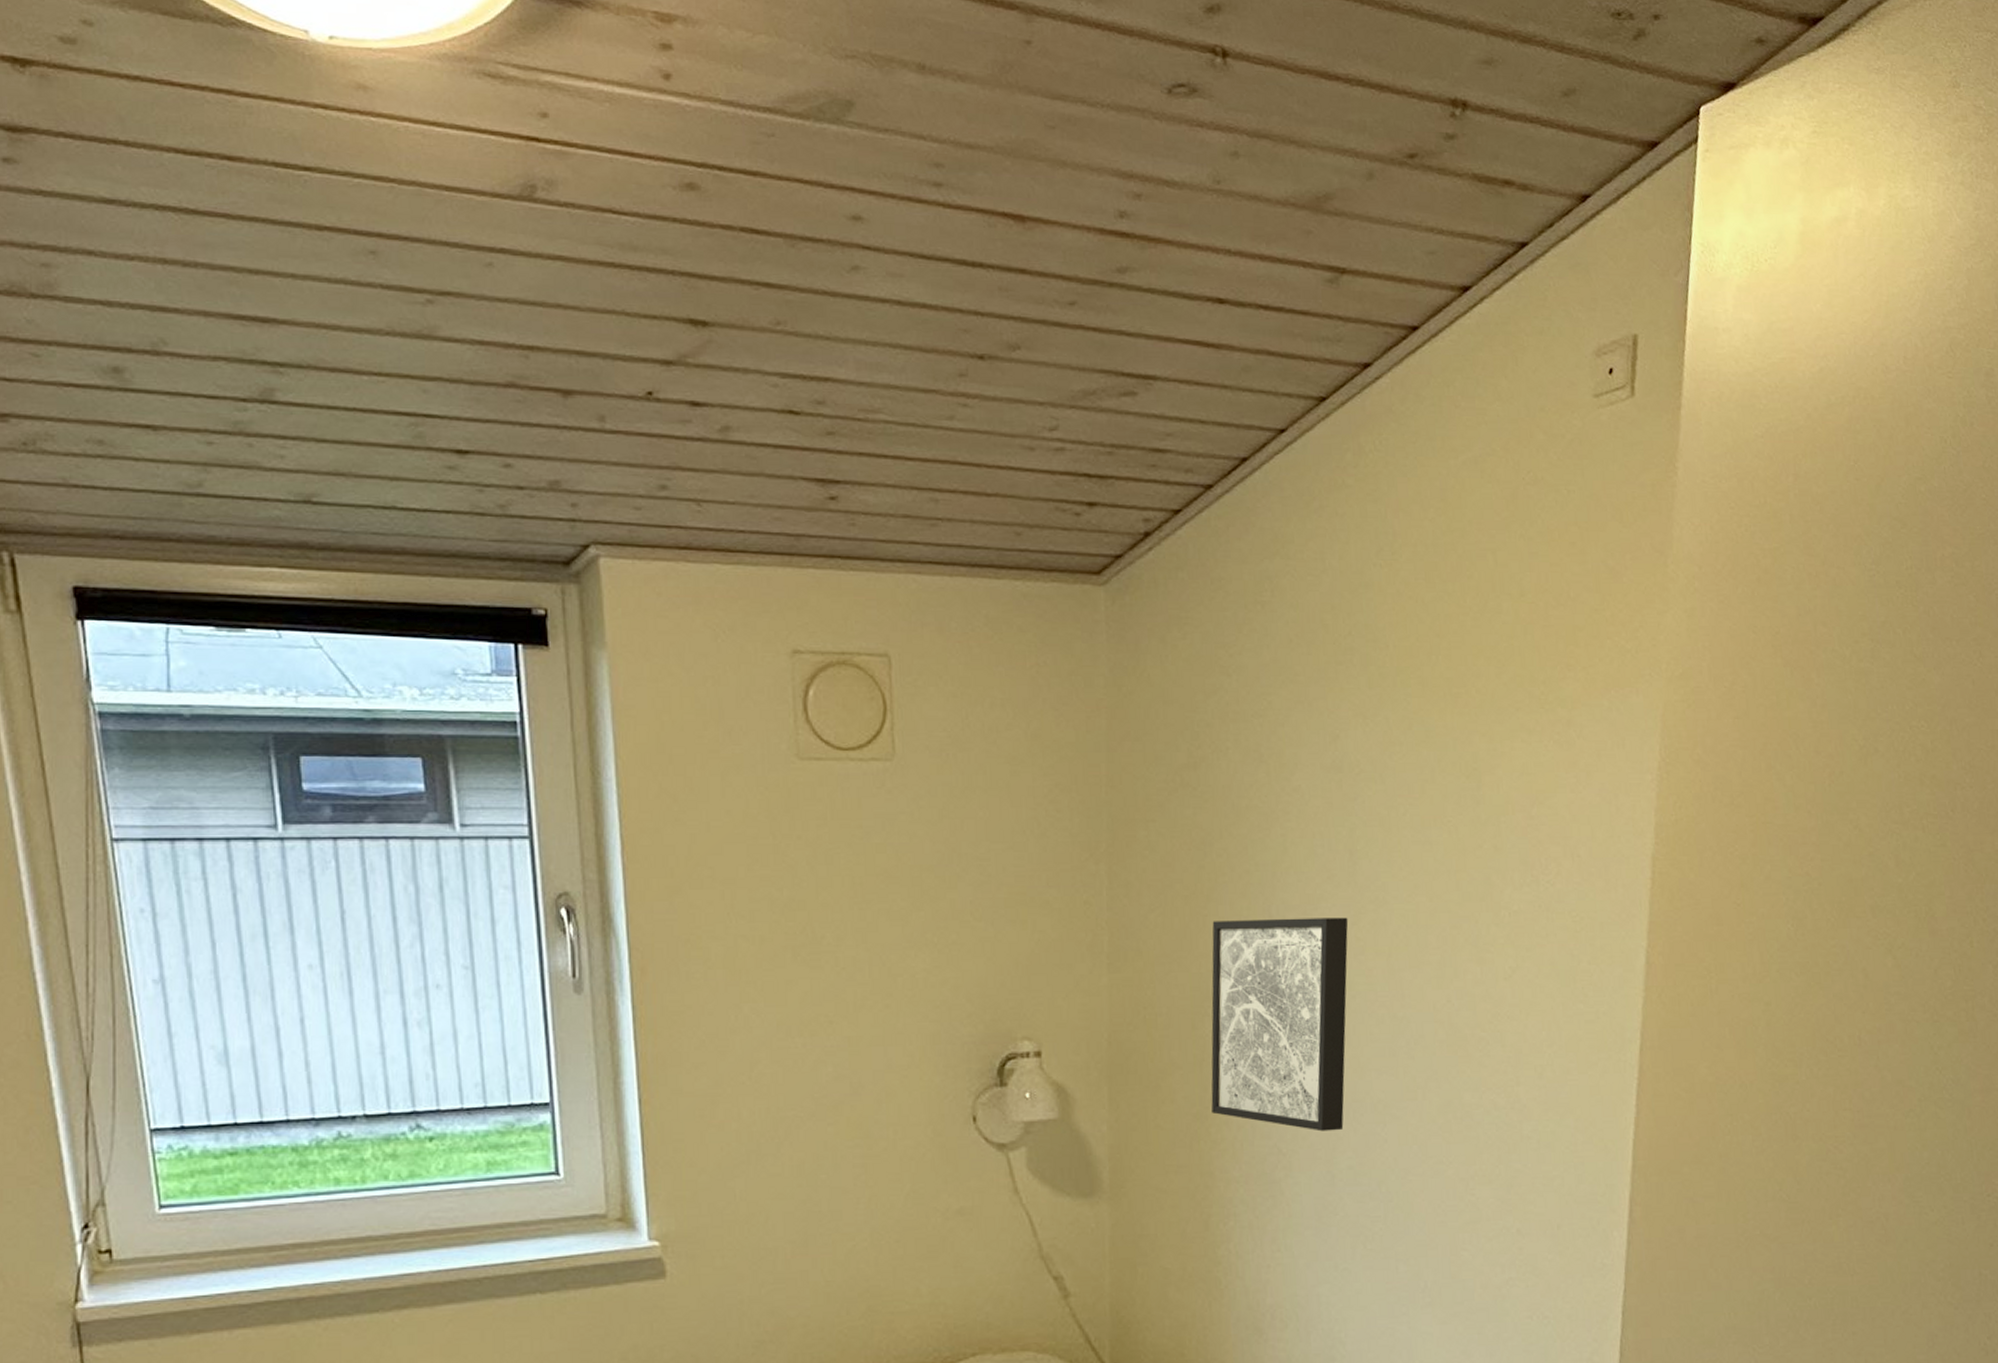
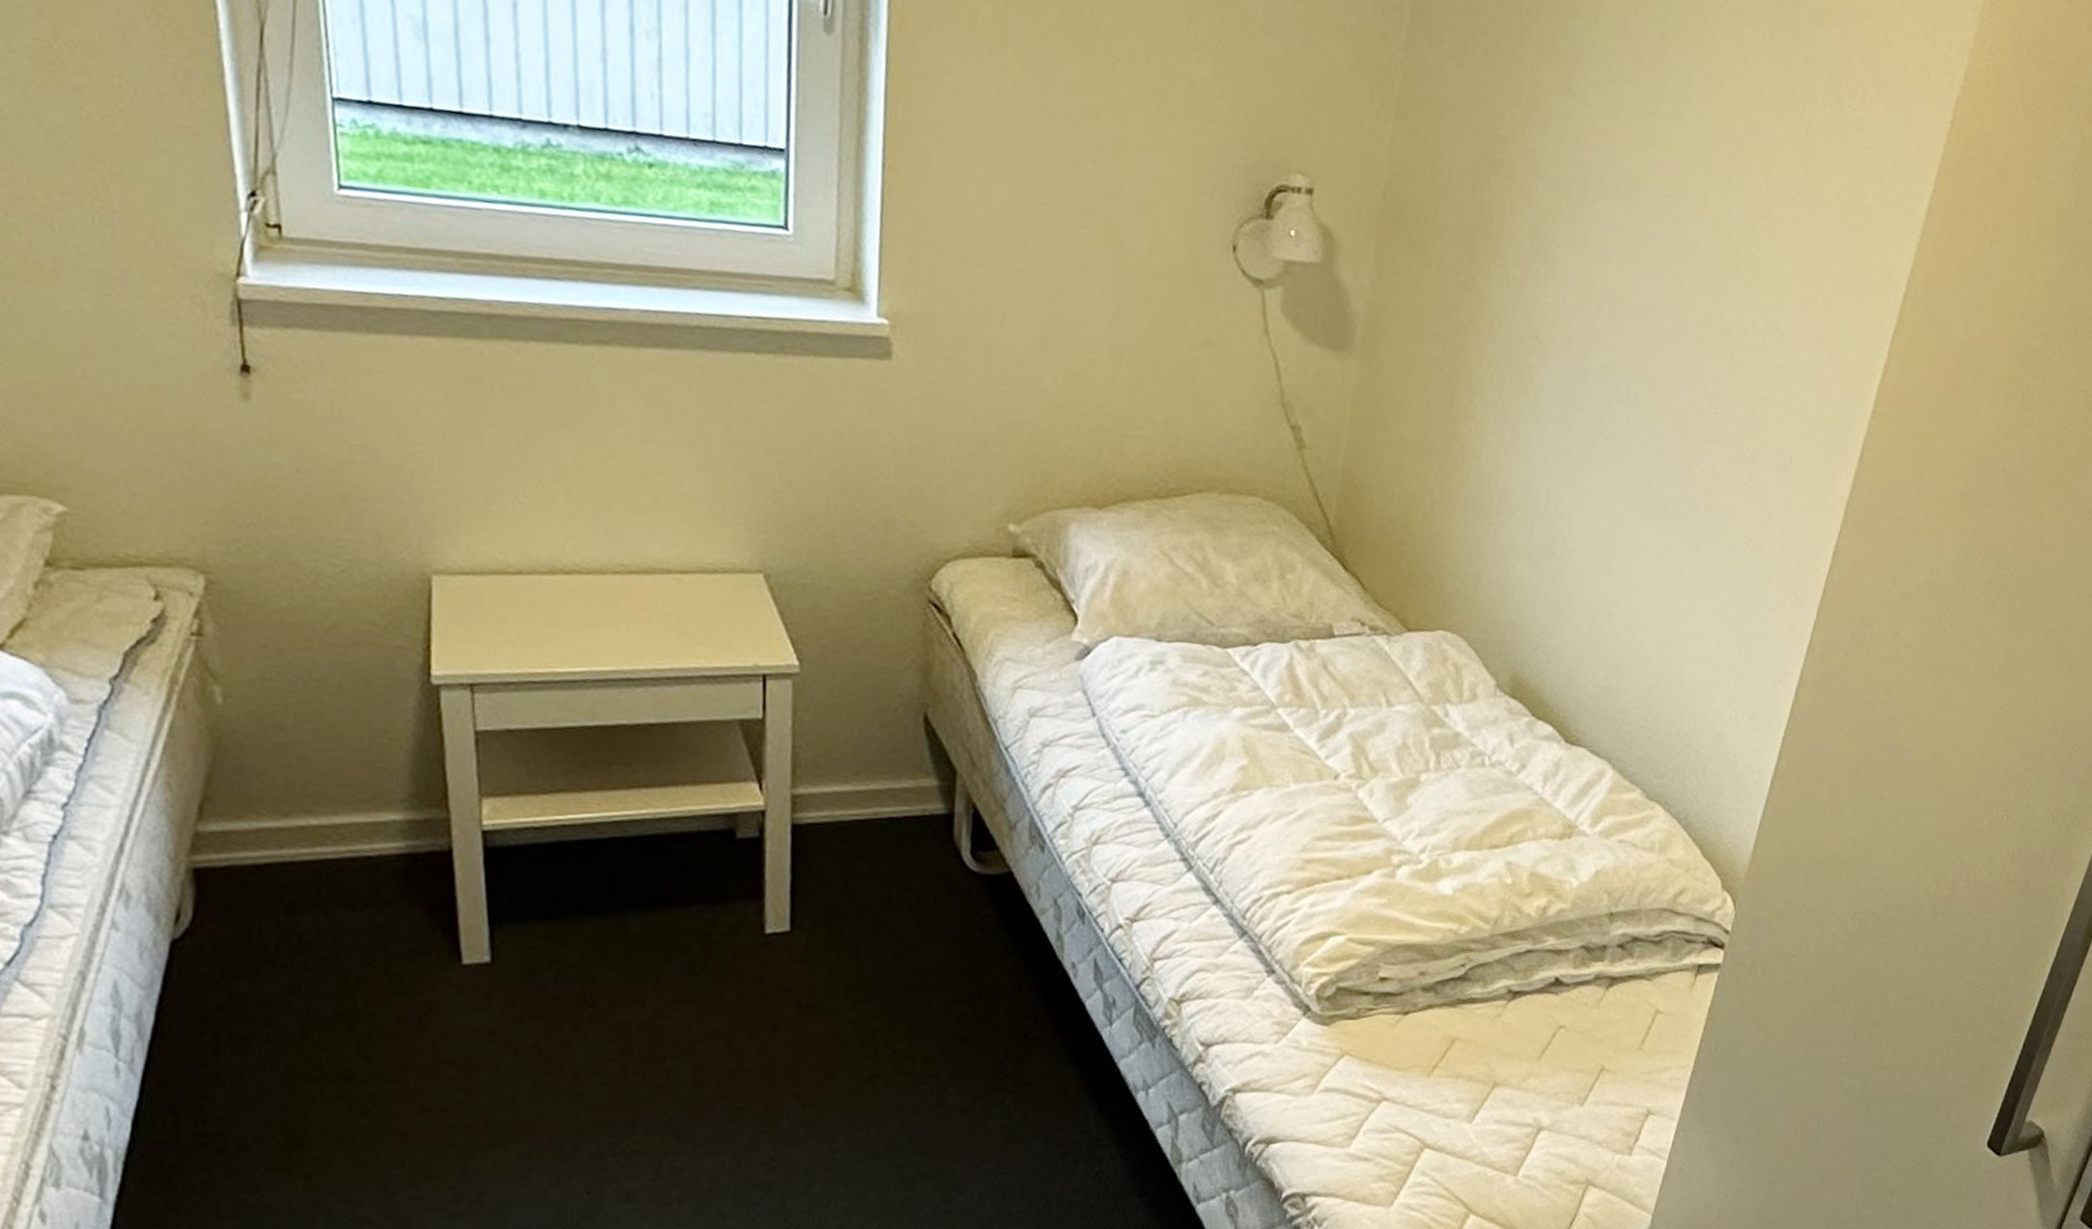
wall art: present [1211,917,1349,1132] -> none [1476,82,1647,326]

